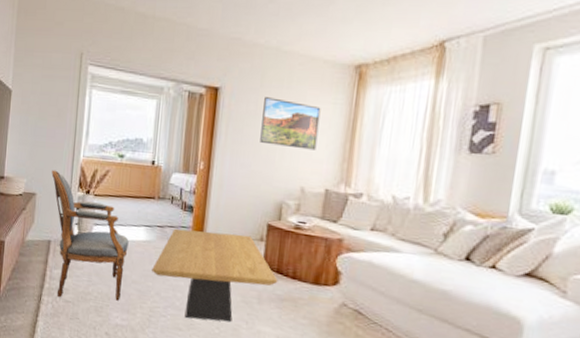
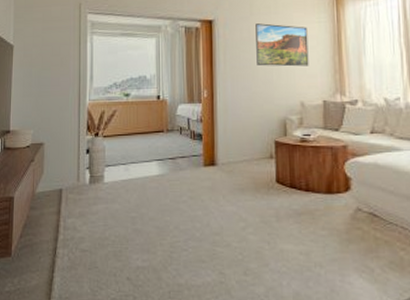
armchair: present [51,170,129,301] -> none [58,117,142,248]
coffee table: present [152,228,278,322] -> none [168,155,293,248]

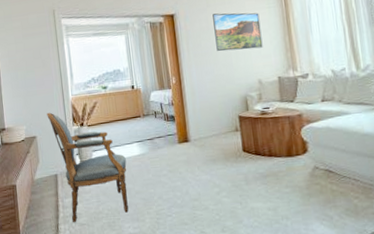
armchair: none [58,117,142,248] -> present [47,112,129,223]

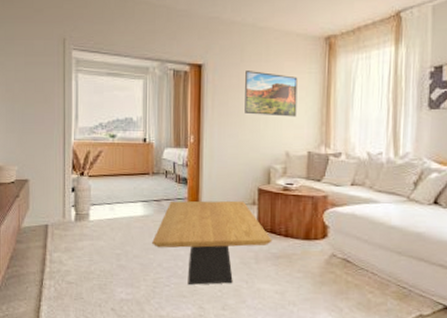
armchair: present [47,112,129,223] -> none [43,155,127,280]
coffee table: none [150,129,259,212] -> present [152,200,273,285]

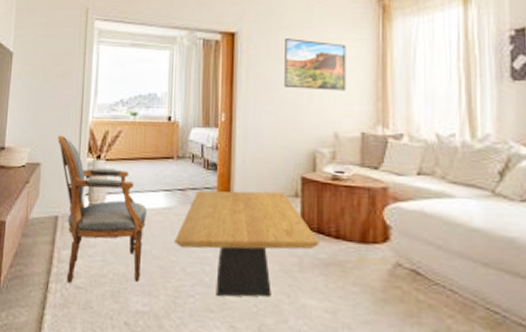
armchair: none [43,155,127,280] -> present [57,135,147,284]

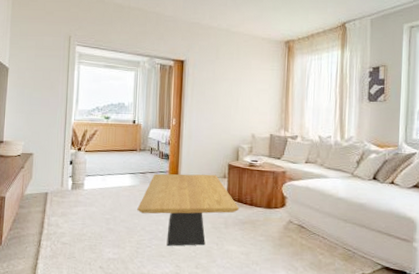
armchair: present [57,135,147,284] -> none [47,132,117,241]
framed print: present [284,38,346,91] -> none [218,67,263,105]

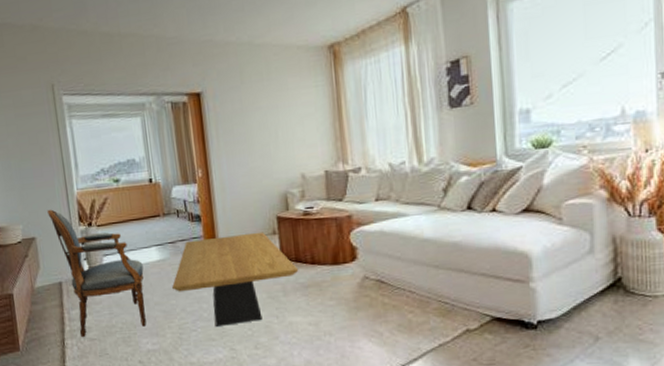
armchair: none [47,132,117,241] -> present [47,209,146,338]

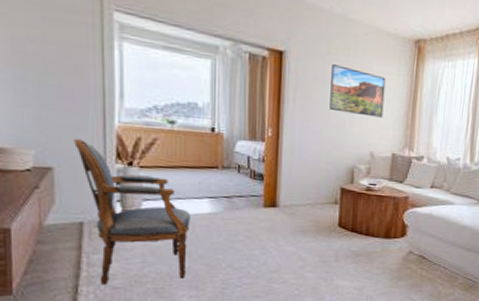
coffee table: present [172,231,299,326] -> none [221,198,353,284]
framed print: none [247,92,308,139] -> present [329,64,386,118]

